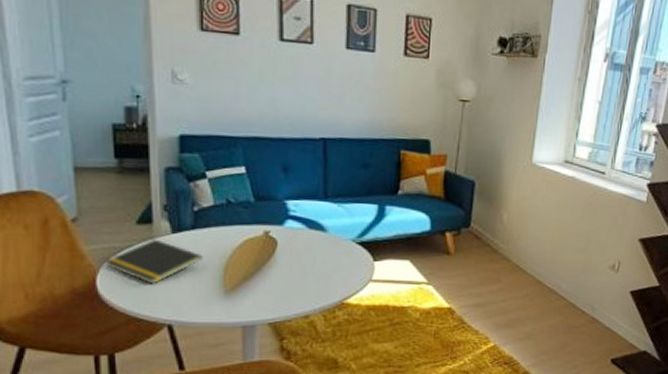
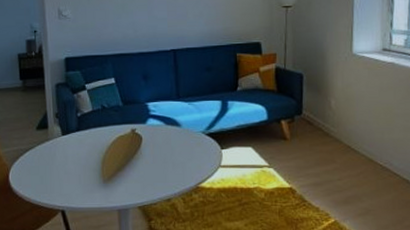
notepad: present [105,239,203,284] -> none [15,141,86,177]

